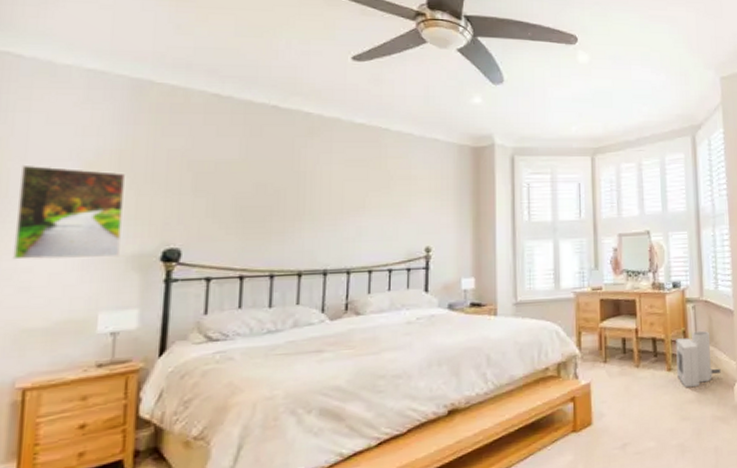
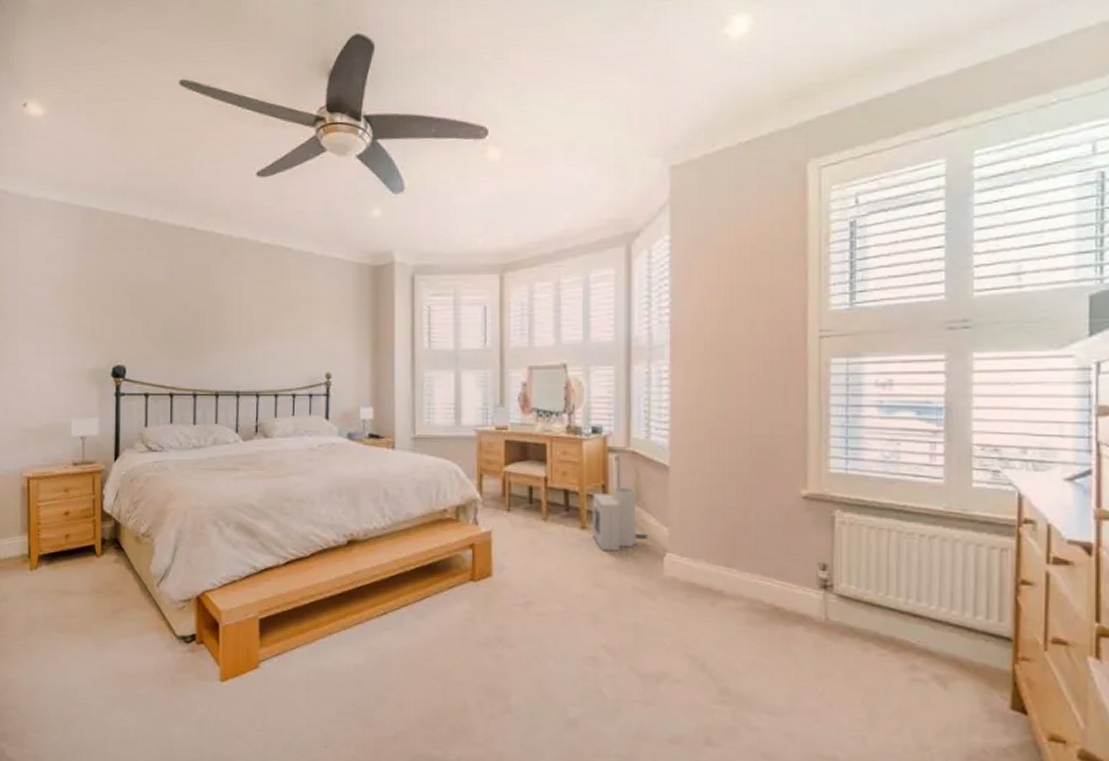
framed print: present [12,166,126,260] -> none [14,290,84,372]

